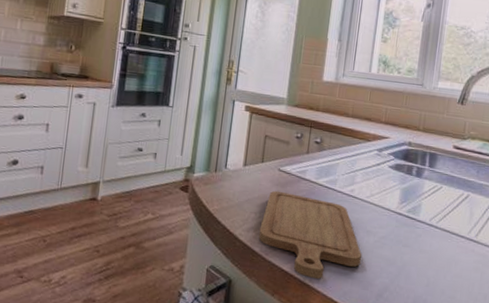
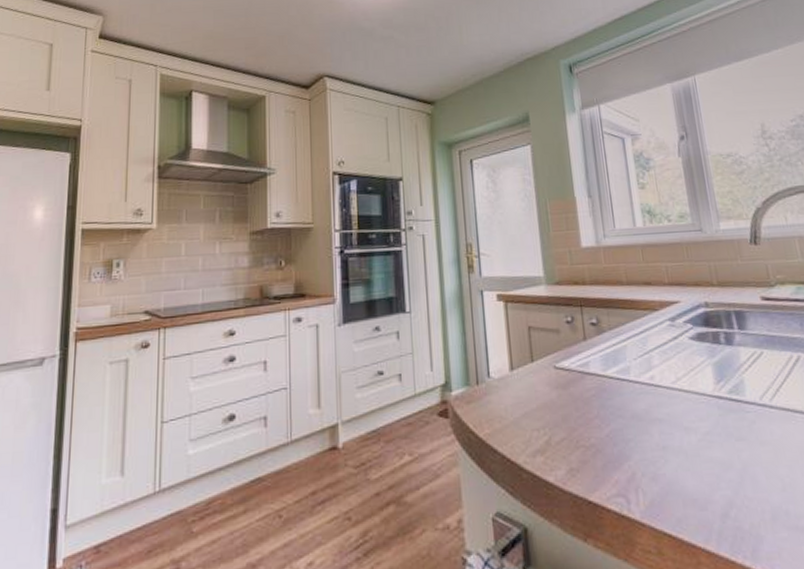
chopping board: present [258,190,361,280] -> none [547,395,688,508]

